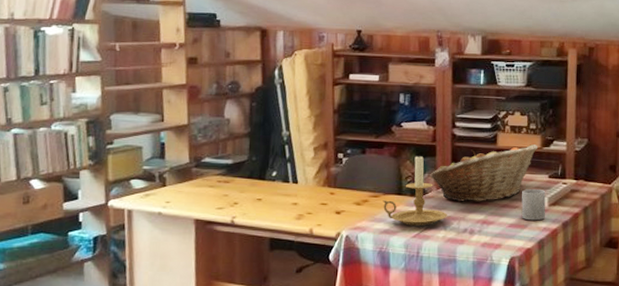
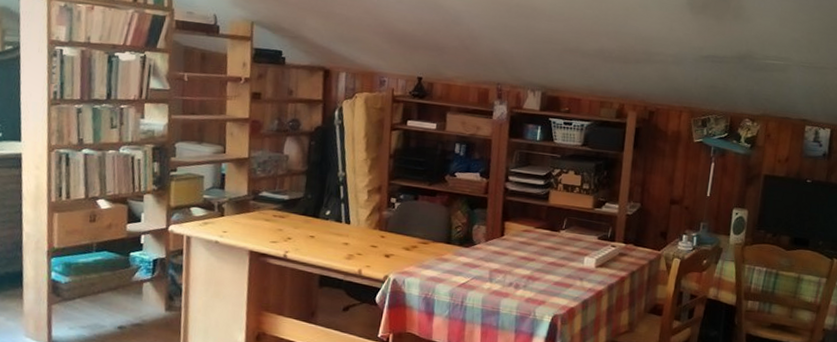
candle holder: present [382,154,447,226] -> none [431,204,494,276]
fruit basket: present [430,144,538,202] -> none [480,204,590,258]
mug: present [521,188,546,221] -> none [567,248,594,281]

